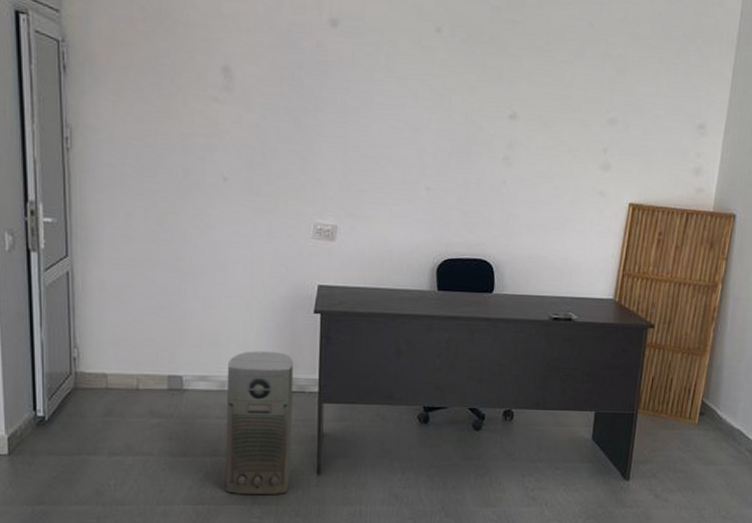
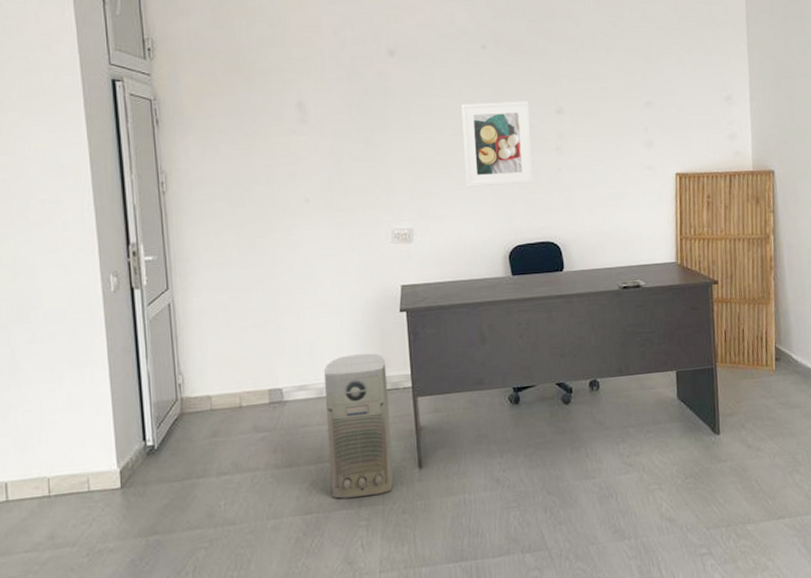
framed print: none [401,93,481,193] -> present [461,101,534,187]

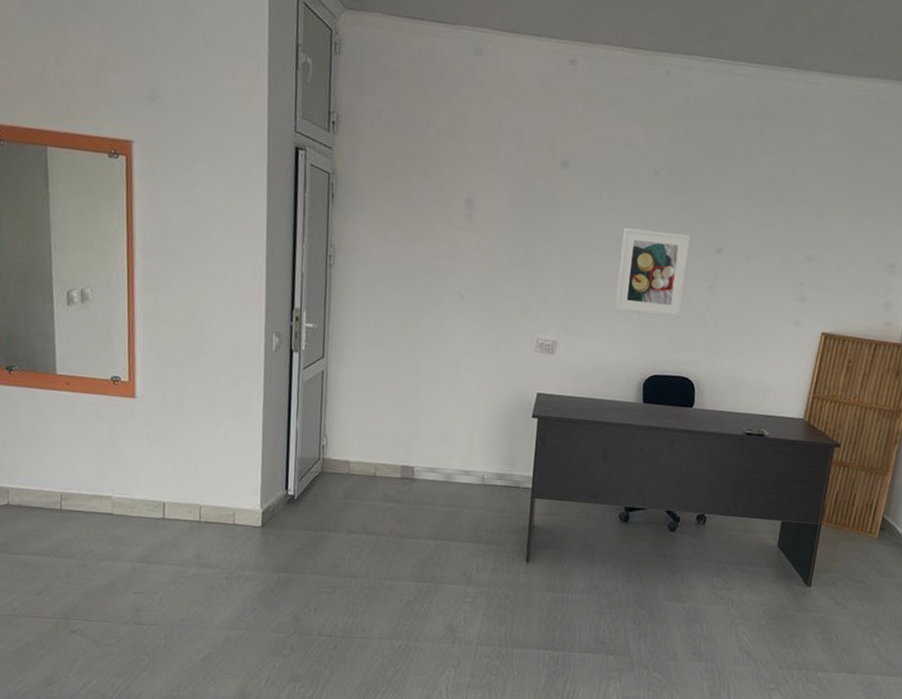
air purifier: present [323,353,394,499] -> none [445,448,512,578]

